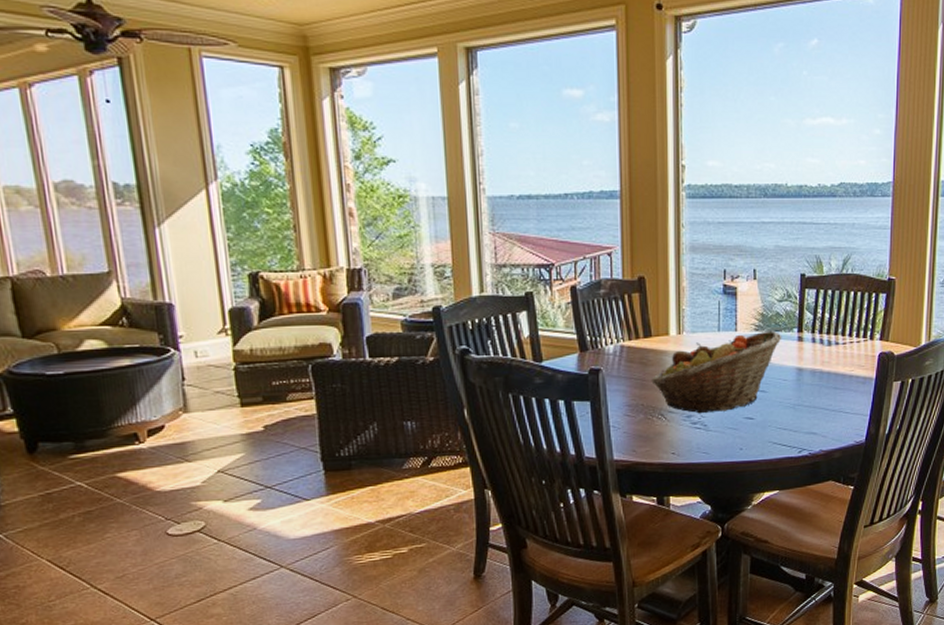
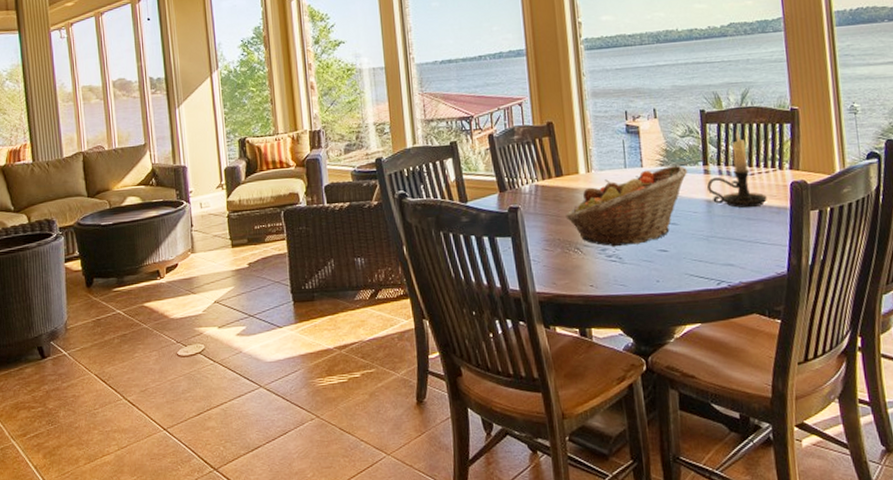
candle holder: none [798,296,855,378] -> present [706,129,767,208]

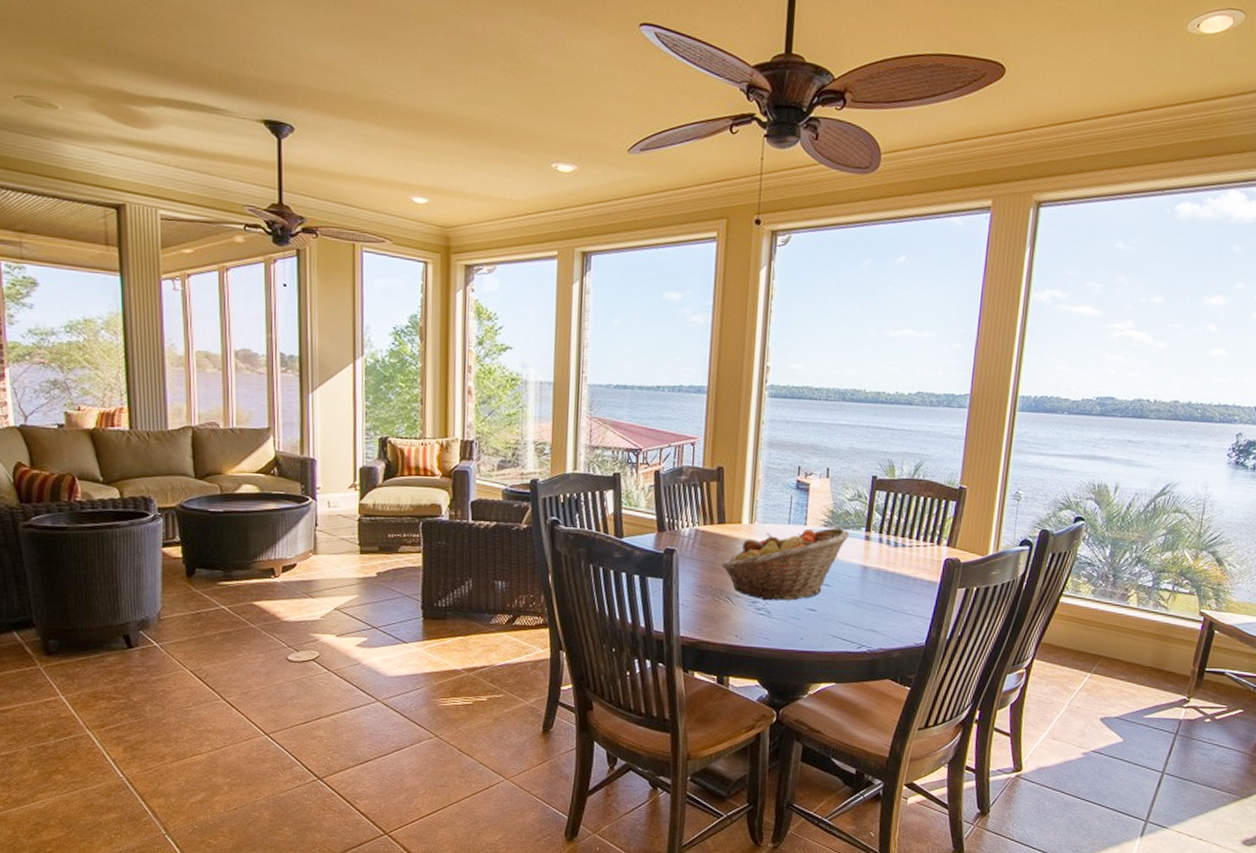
candle holder: present [706,129,767,208] -> none [864,500,920,579]

